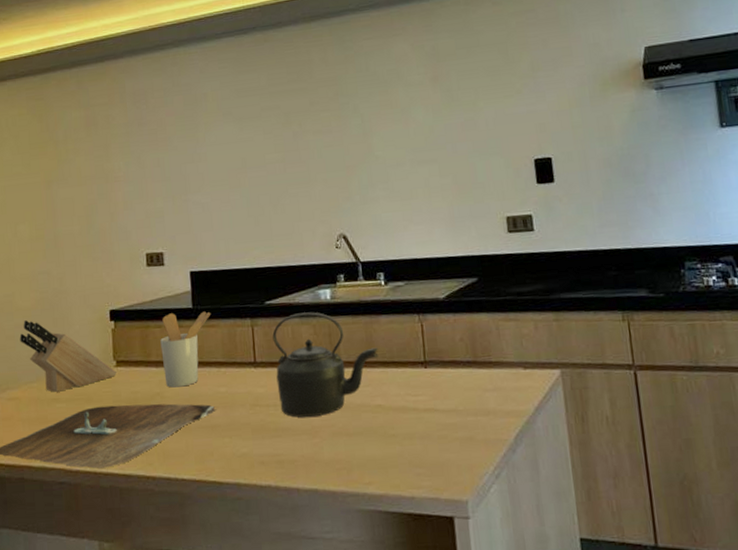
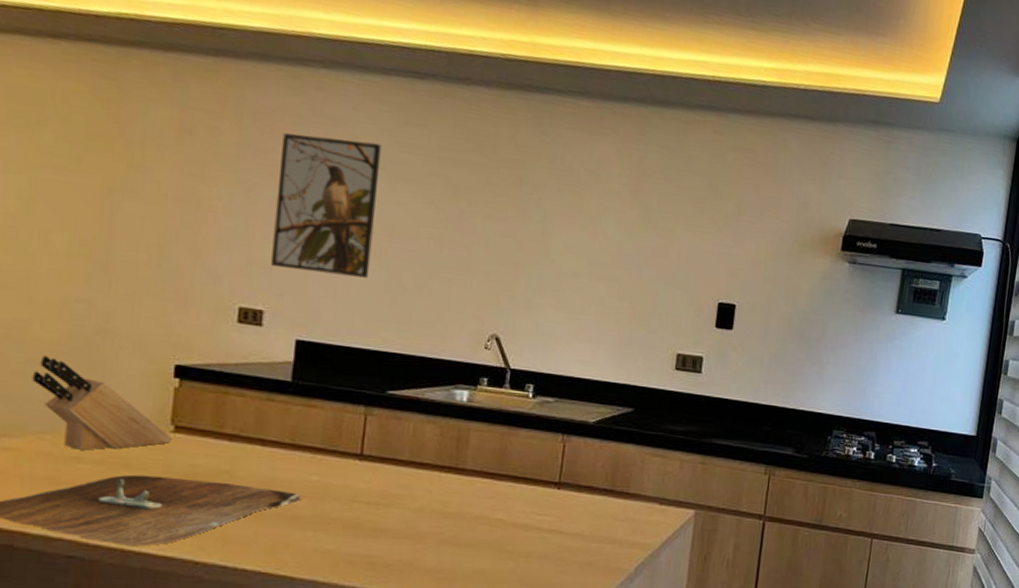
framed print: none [155,95,234,214] -> present [271,133,382,278]
utensil holder: present [160,311,211,388] -> none [239,382,315,468]
kettle: present [272,312,379,418] -> none [383,410,511,522]

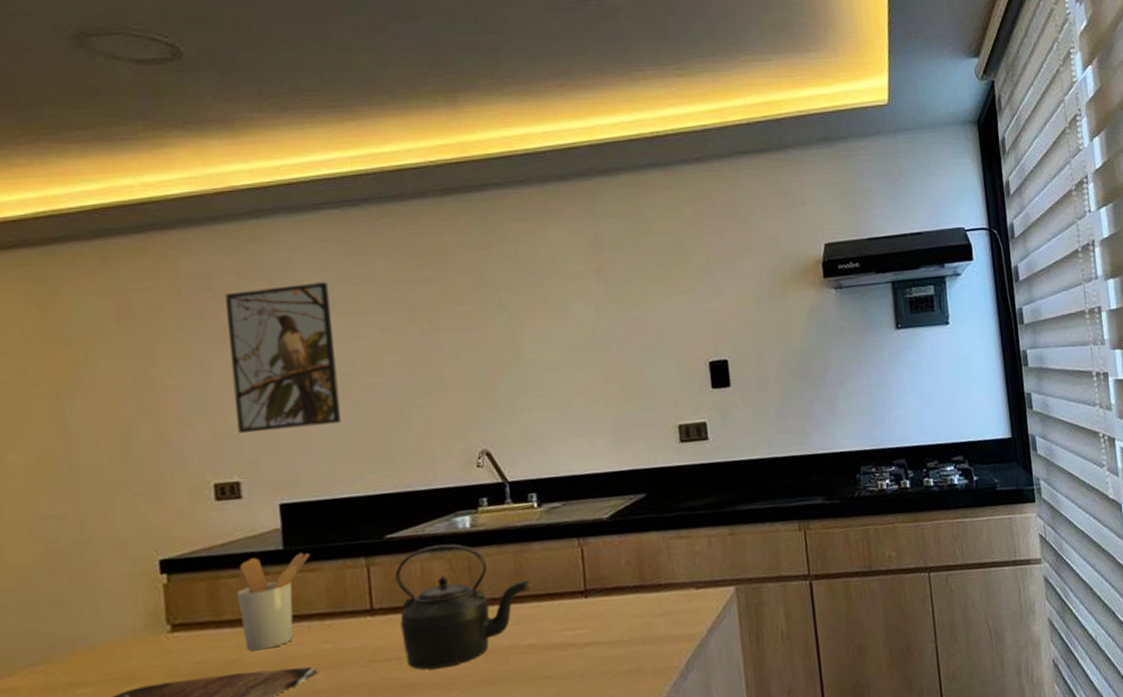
knife block: present [32,356,174,450] -> none [13,582,173,675]
utensil holder: none [239,382,315,468] -> present [237,552,311,652]
kettle: none [383,410,511,522] -> present [395,543,531,670]

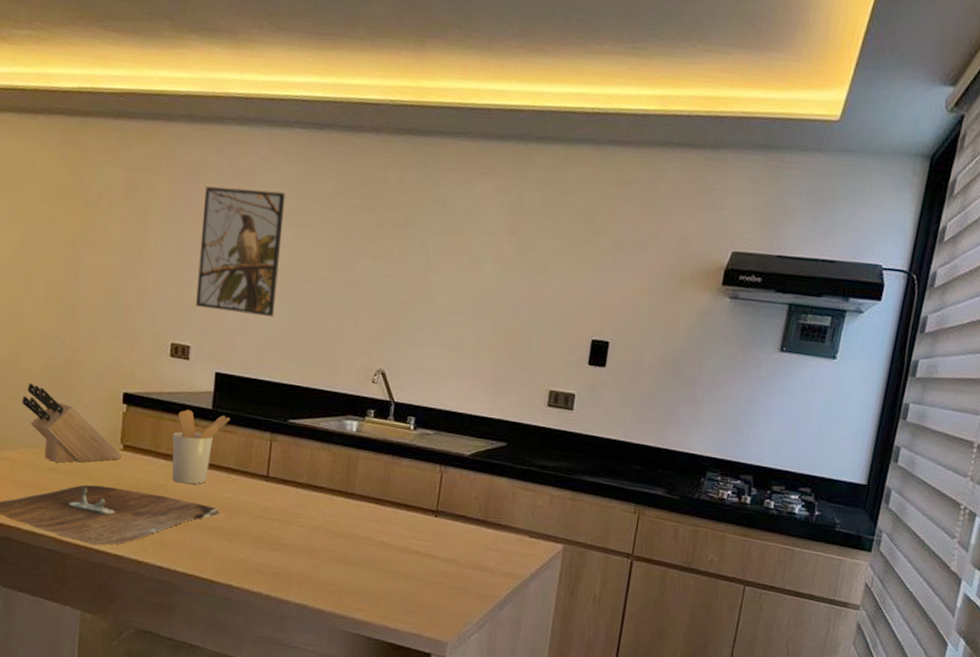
knife block: none [13,582,173,675] -> present [22,383,123,463]
kettle: present [395,543,531,670] -> none [285,438,393,540]

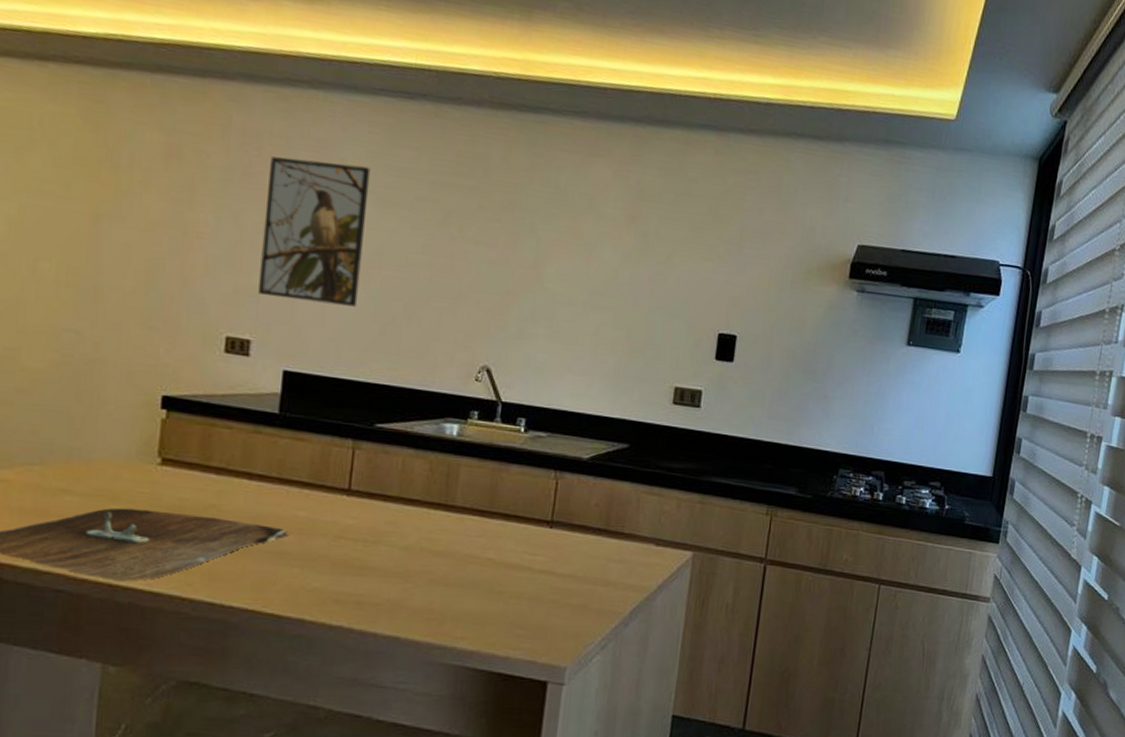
knife block: present [22,383,123,463] -> none [20,385,161,482]
utensil holder: present [171,409,231,485] -> none [226,414,303,503]

